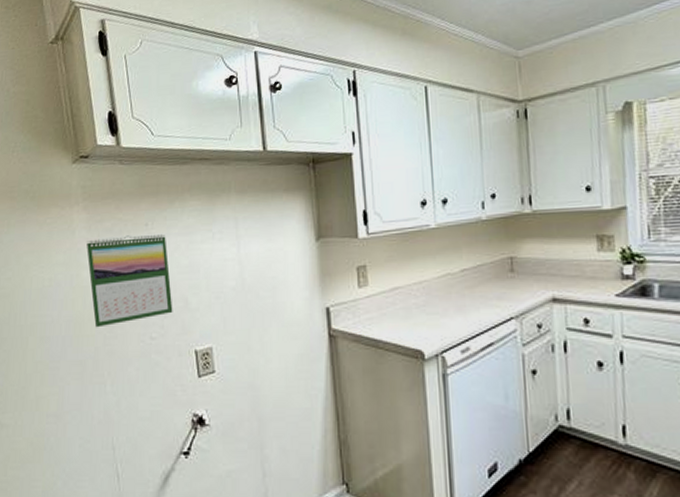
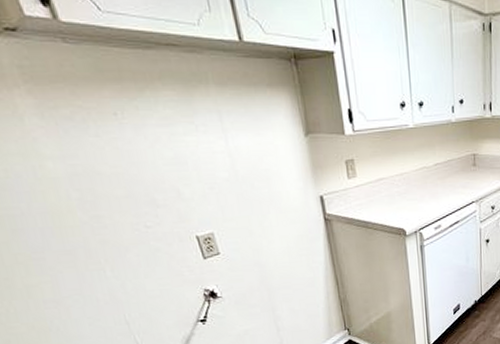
calendar: present [86,235,173,328] -> none [43,125,166,219]

